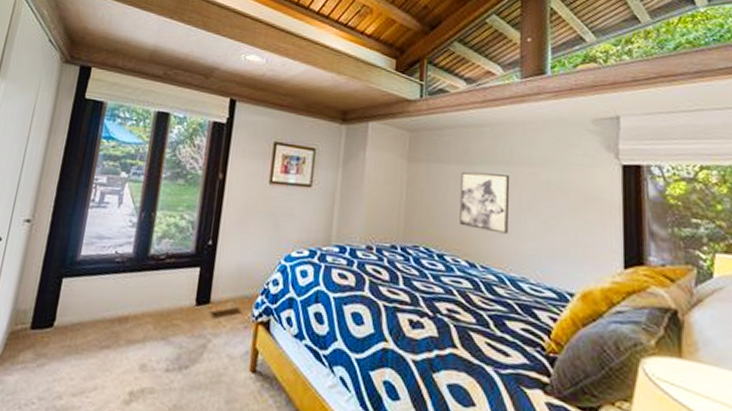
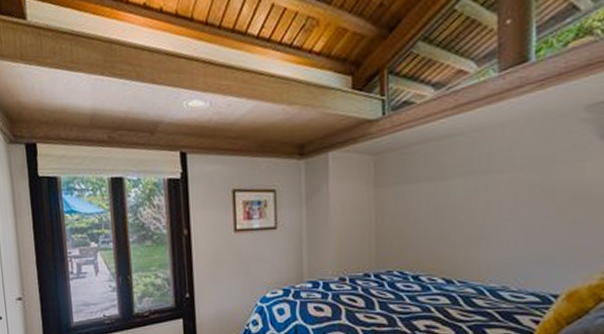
wall art: present [459,171,510,234] -> none [433,185,488,247]

